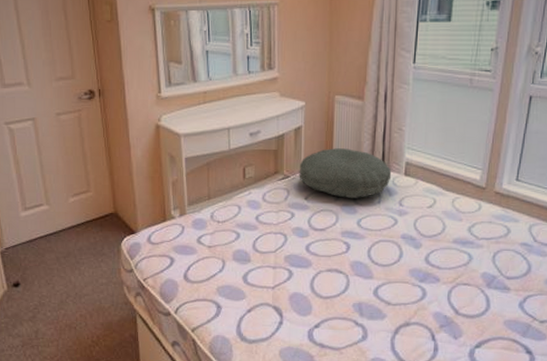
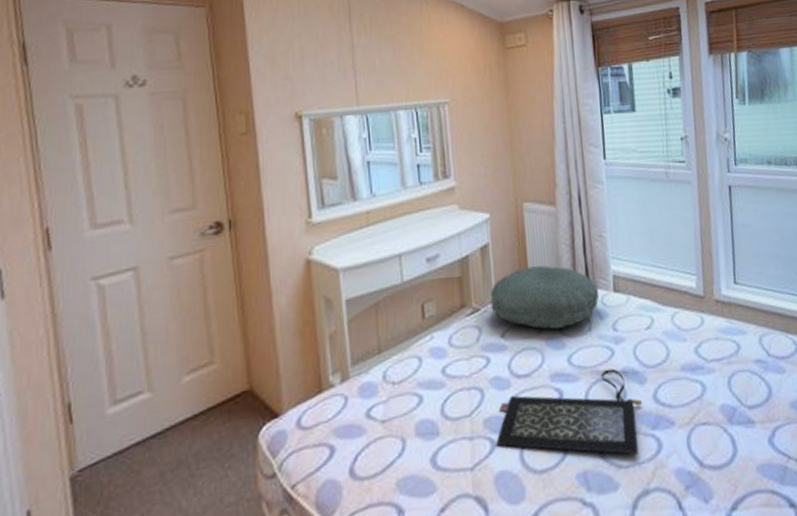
clutch bag: none [293,234,416,298] -> present [496,368,643,455]

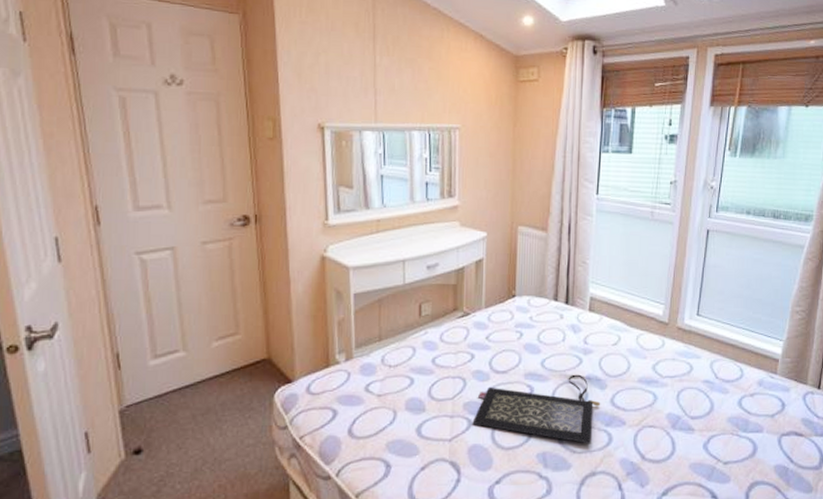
pillow: present [490,265,600,330] -> none [479,282,576,338]

